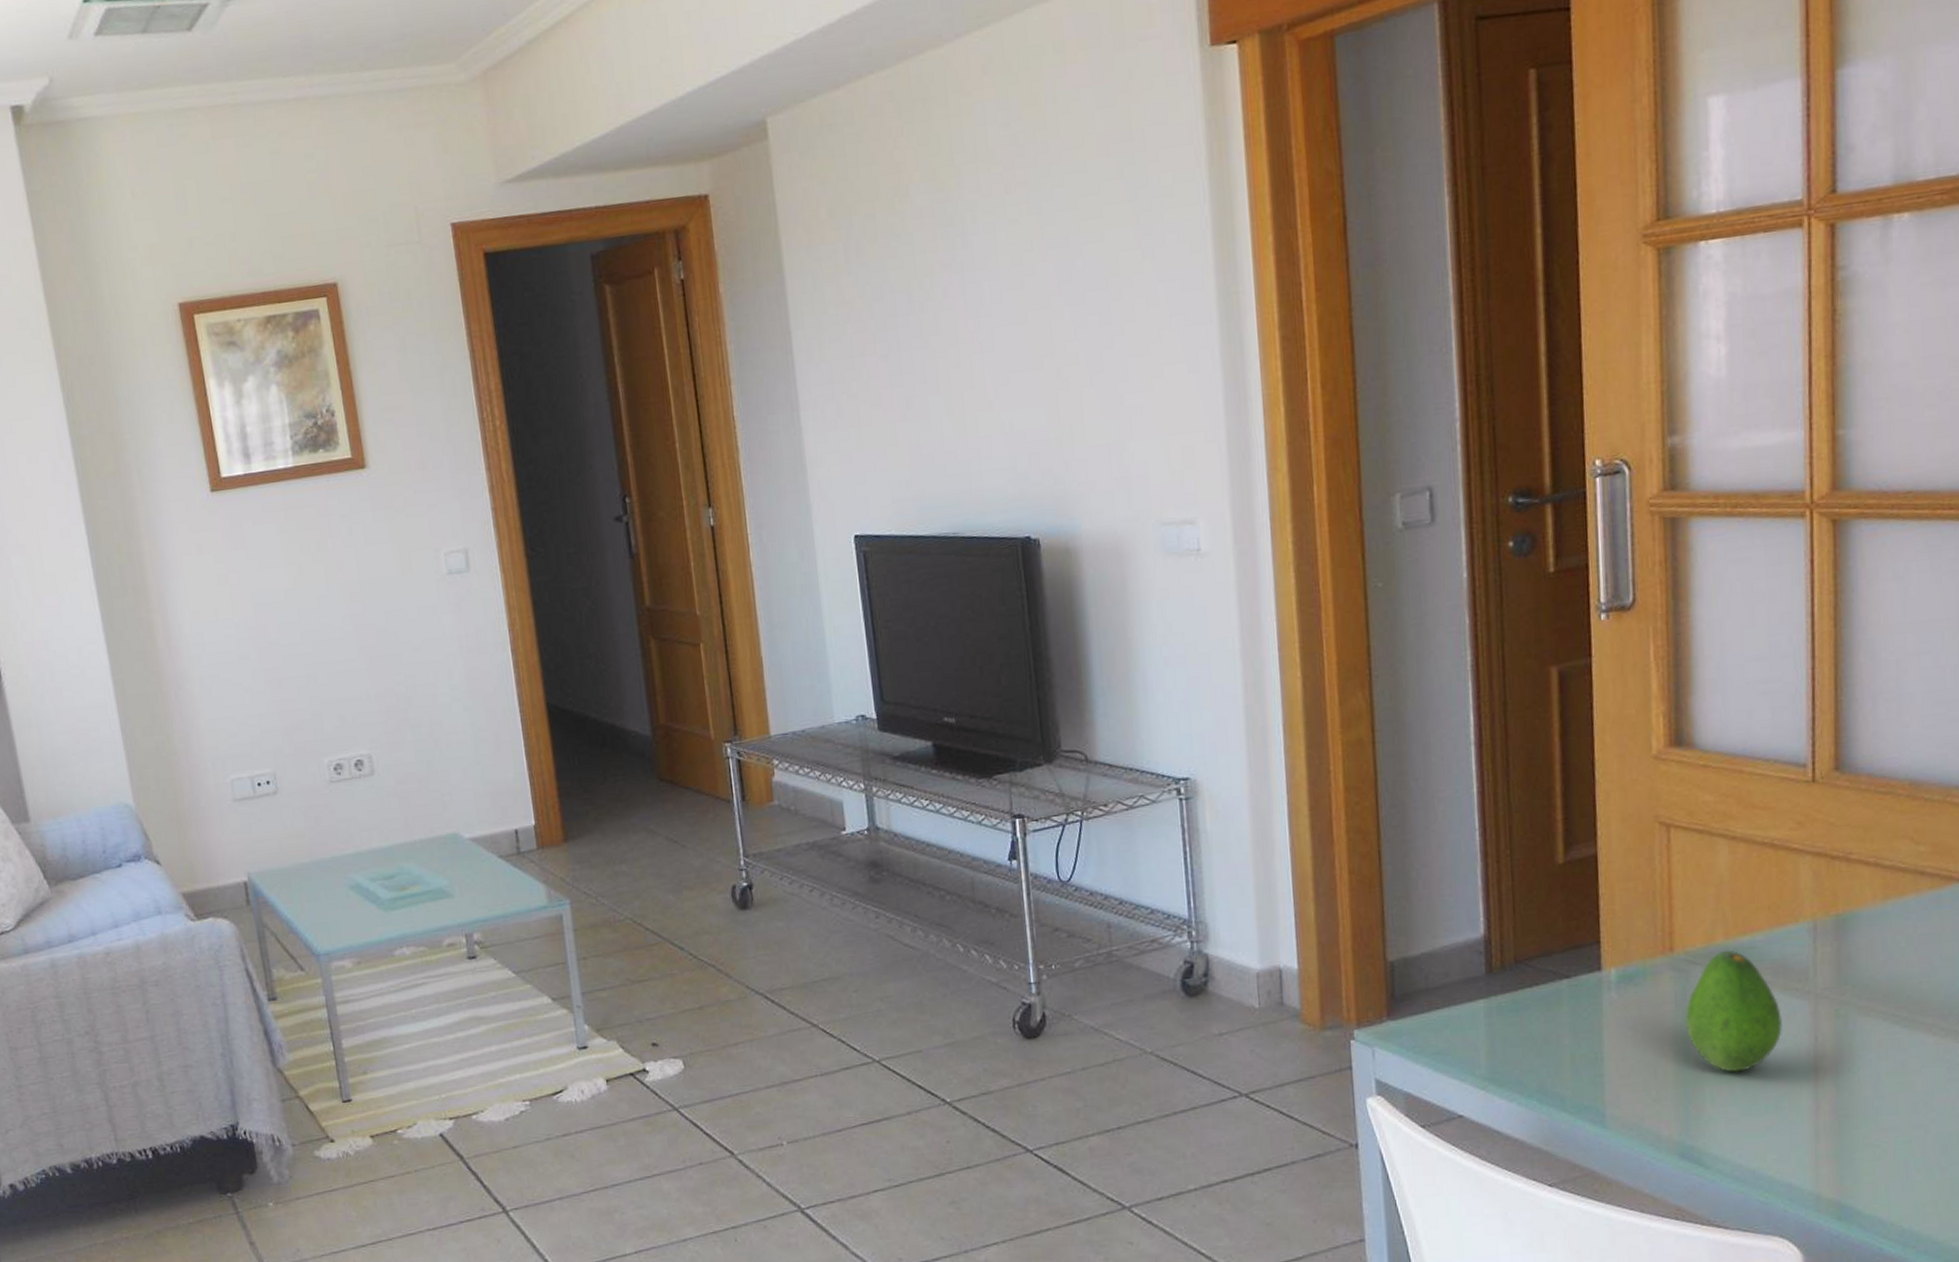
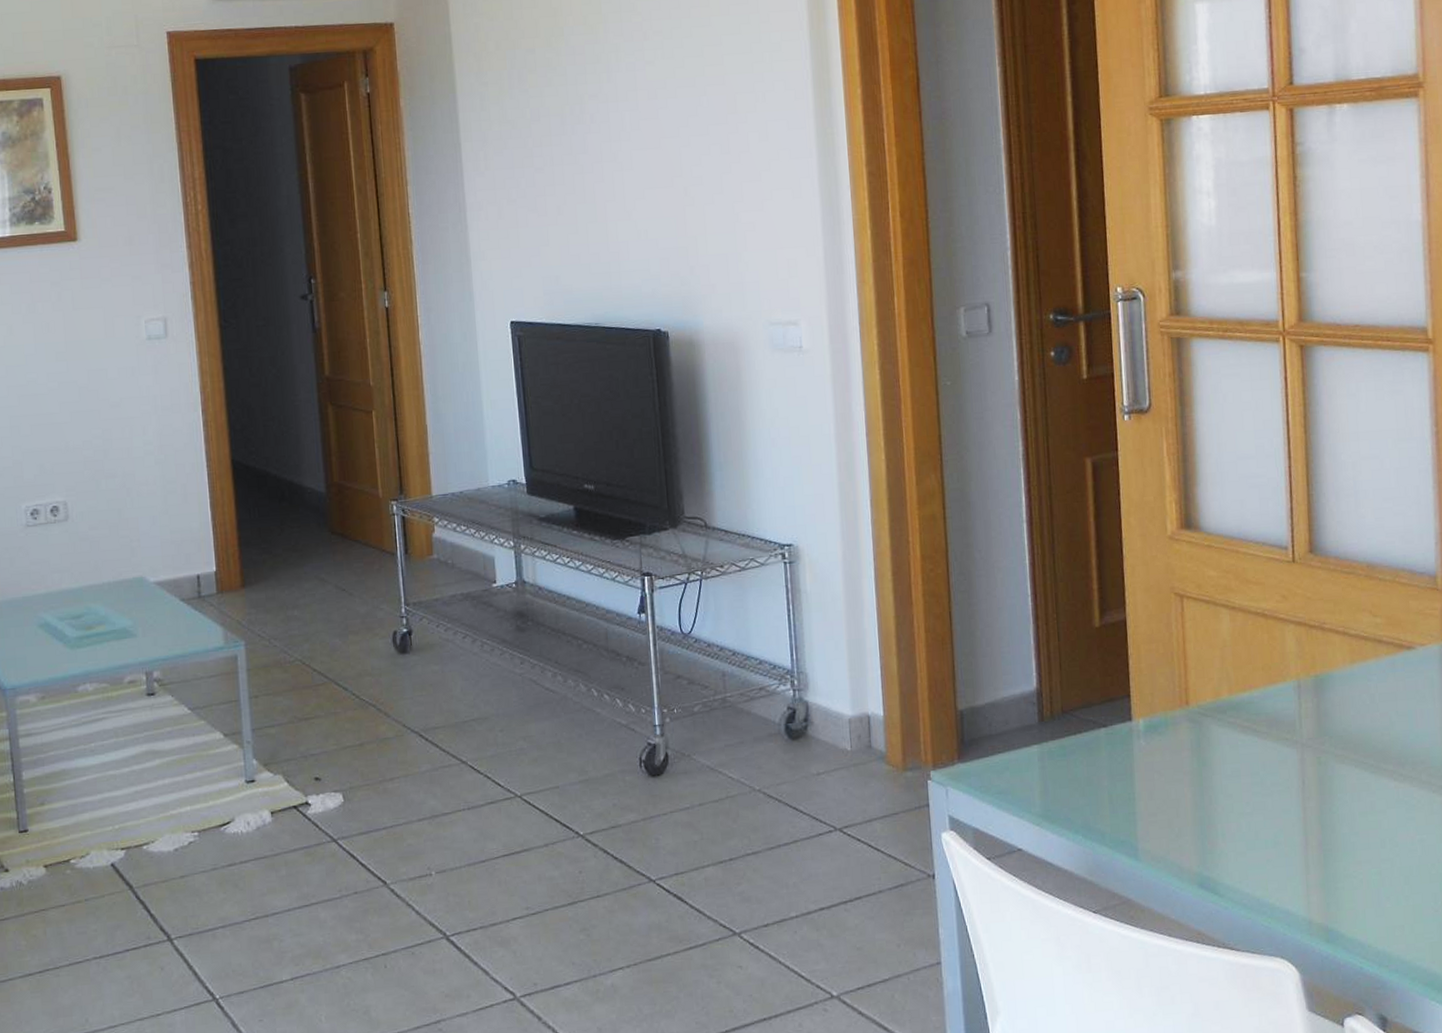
fruit: present [1685,950,1782,1072] -> none [1199,704,1277,811]

